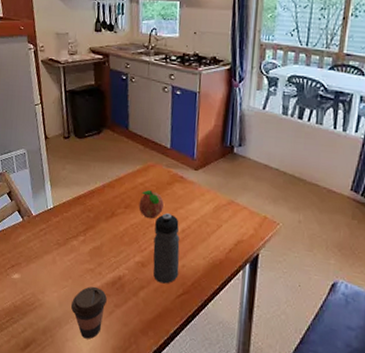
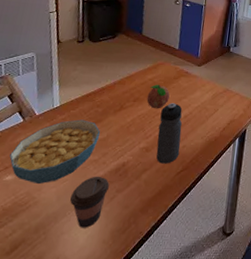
cereal bowl: none [14,223,93,287] -> present [9,119,100,185]

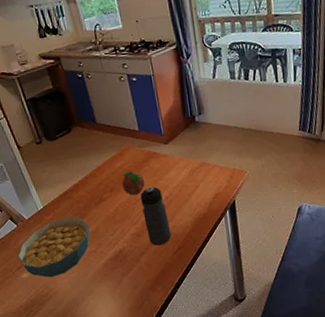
coffee cup: present [70,176,110,228] -> none [82,264,115,309]

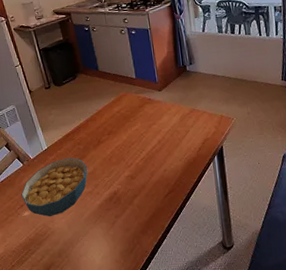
fruit: present [122,171,145,196] -> none [119,115,140,139]
water bottle: present [140,186,172,246] -> none [135,131,163,189]

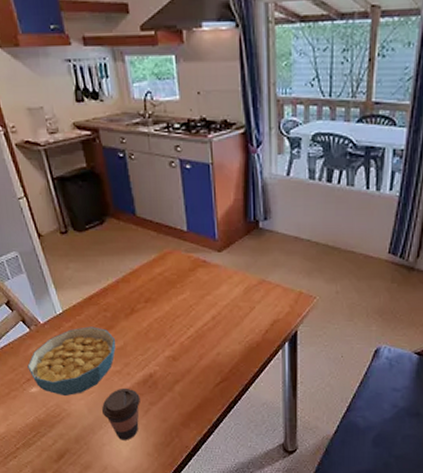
coffee cup: none [78,205,108,251] -> present [102,387,140,440]

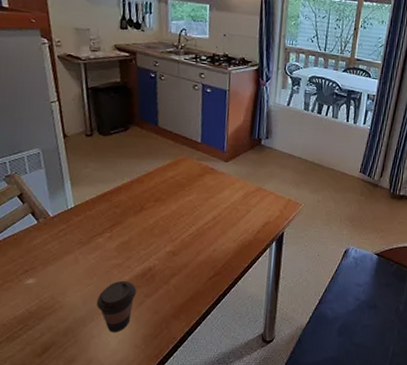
cereal bowl: present [27,326,116,397] -> none [28,221,121,289]

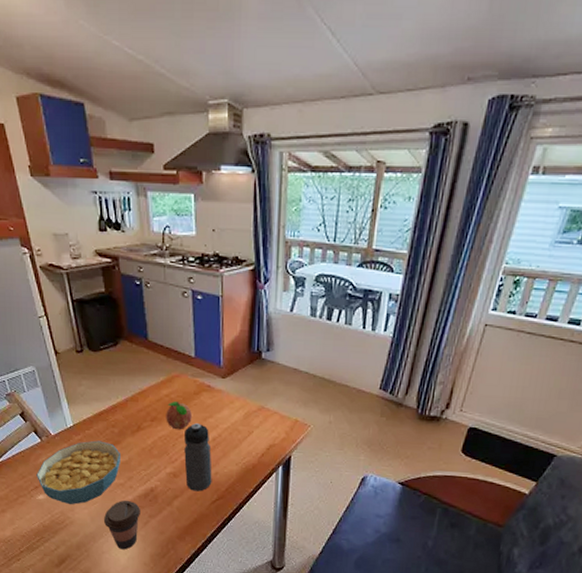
cereal bowl: none [28,221,121,289] -> present [36,440,120,505]
fruit: none [169,183,195,210] -> present [166,402,192,430]
water bottle: none [184,203,211,269] -> present [184,423,212,492]

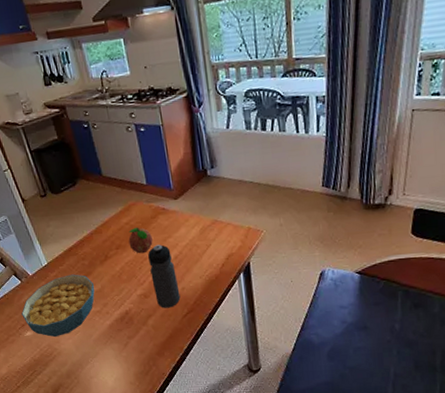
coffee cup: present [104,500,140,550] -> none [87,325,121,372]

